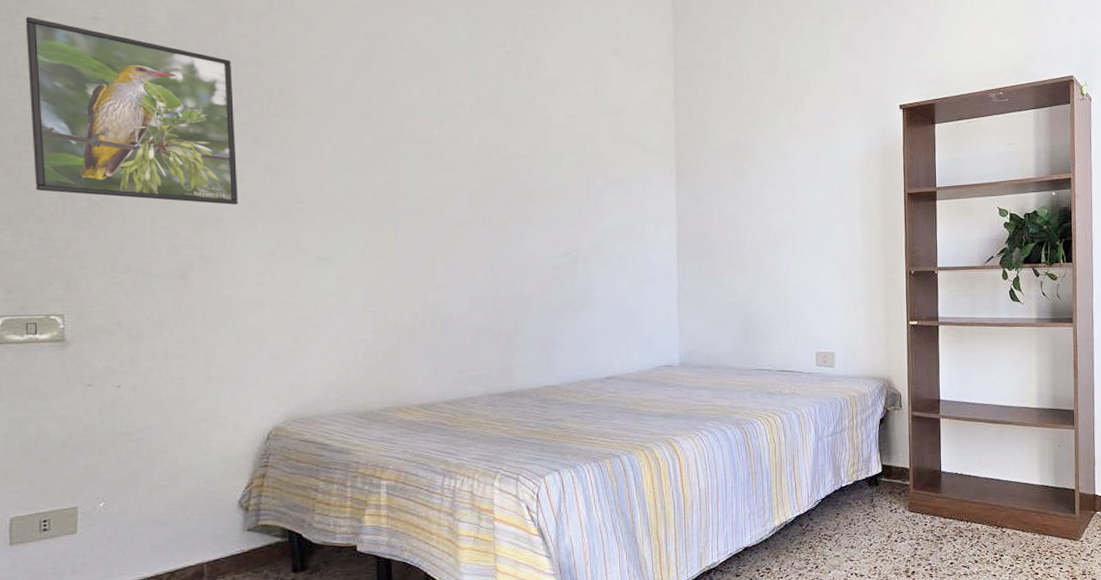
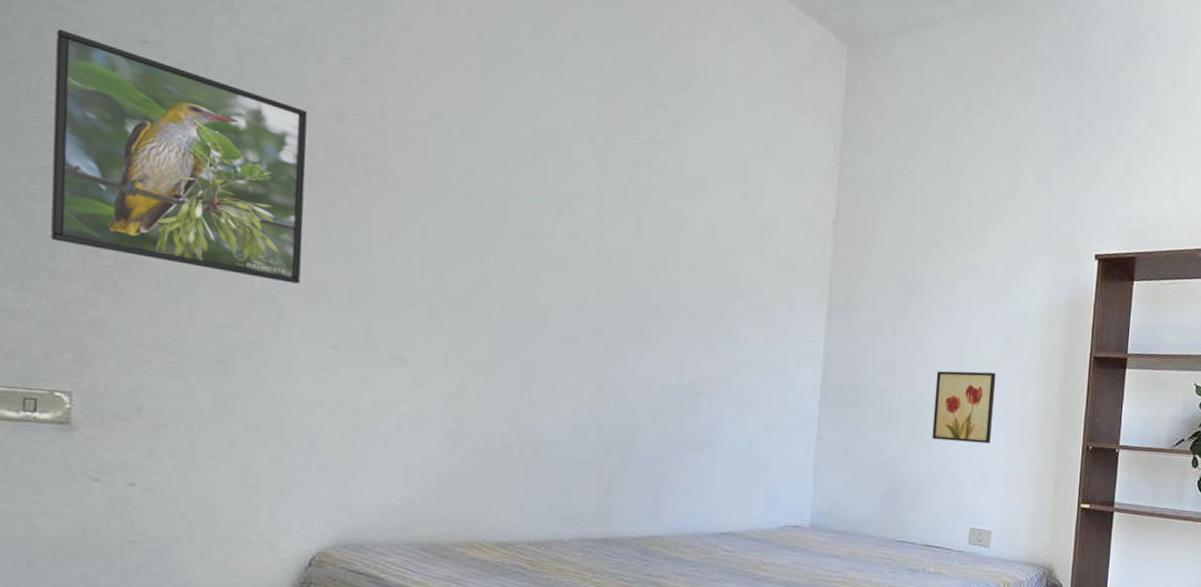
wall art: none [774,216,826,279] -> present [932,371,997,444]

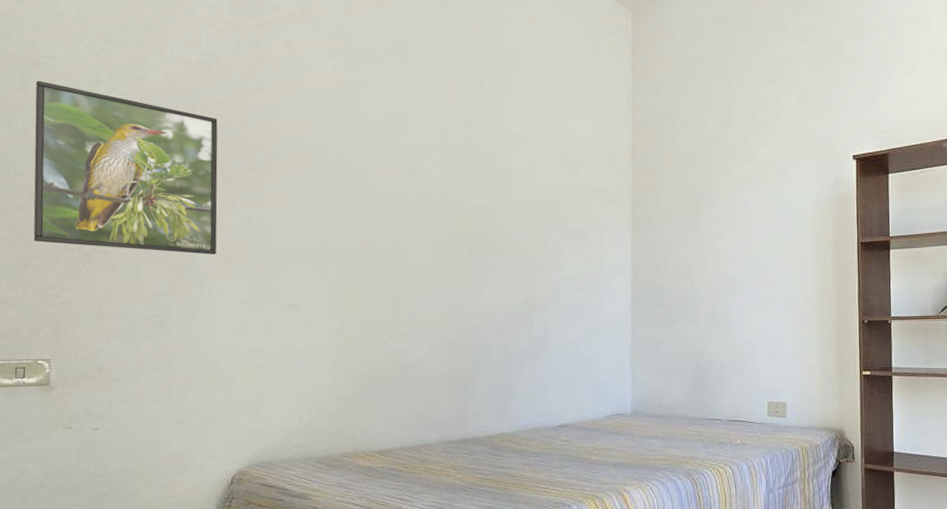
wall art: present [932,371,997,444] -> none [727,265,779,328]

